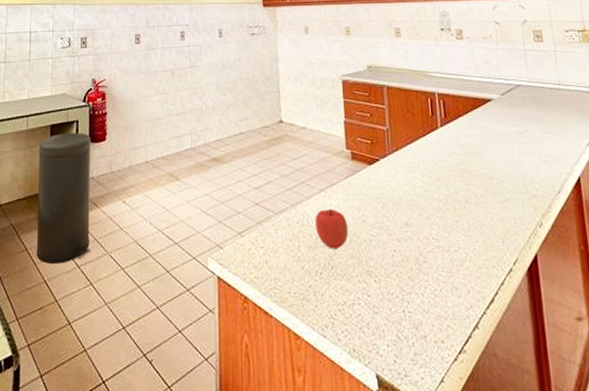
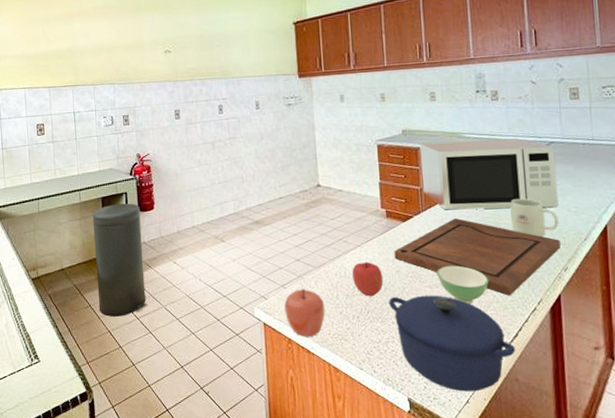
fruit: none [241,237,286,296] -> present [284,288,326,338]
cooking pot: none [354,250,493,368] -> present [389,295,516,392]
cutting board: none [360,164,534,252] -> present [394,218,561,295]
microwave: none [385,79,529,155] -> present [419,138,559,210]
bowl: none [405,216,462,263] -> present [437,265,490,305]
mug: none [479,144,531,187] -> present [510,198,559,237]

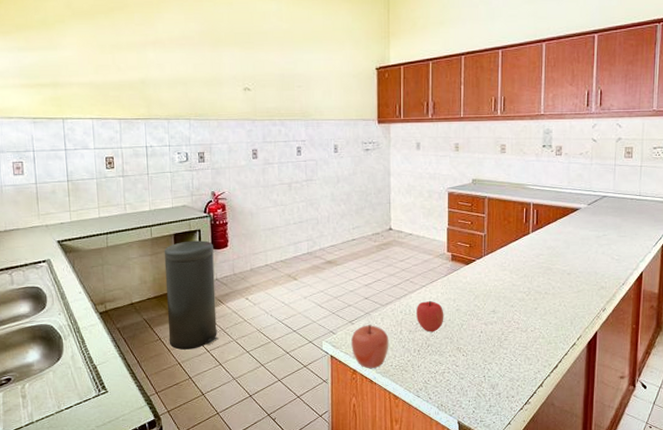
cooking pot: present [389,295,516,392] -> none [448,331,555,415]
cutting board: present [394,218,561,295] -> none [456,263,602,332]
microwave: present [419,138,559,210] -> none [486,191,606,255]
bowl: present [437,265,490,305] -> none [492,305,538,340]
mug: present [510,198,559,237] -> none [562,246,603,281]

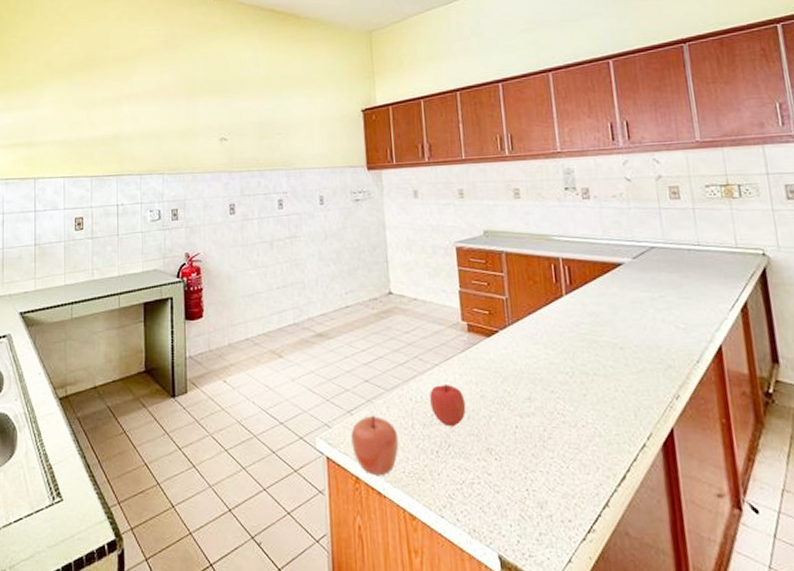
pedal bin: present [164,240,219,350] -> none [132,310,192,446]

